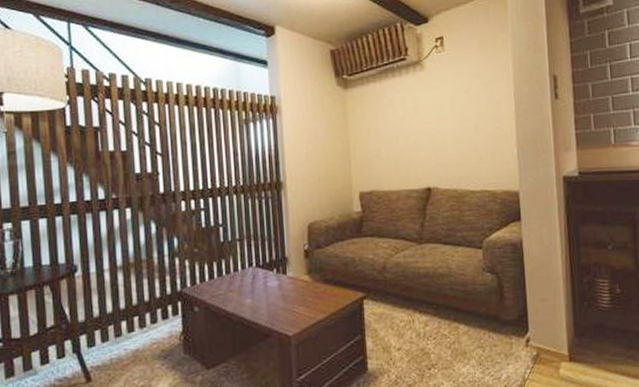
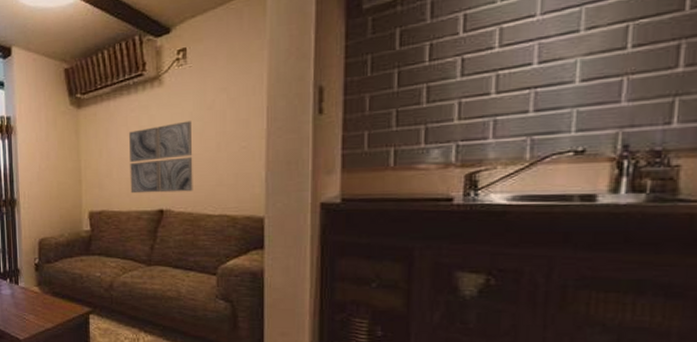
wall art: none [395,103,457,173] -> present [129,121,193,194]

